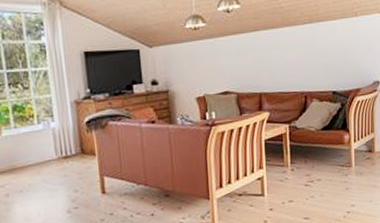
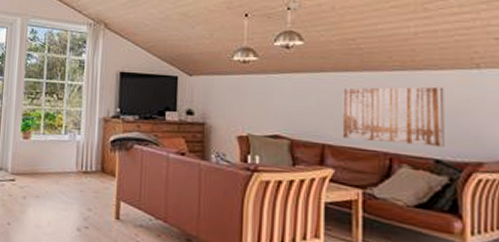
wall art: none [271,33,338,86] -> present [342,86,444,148]

